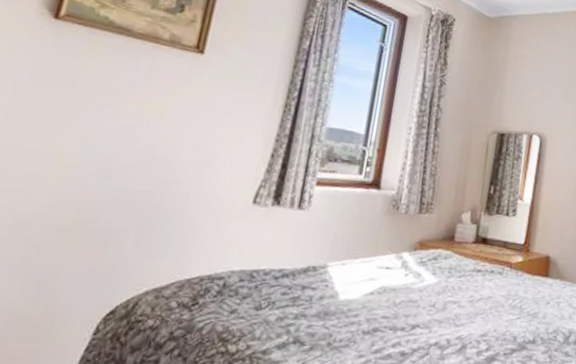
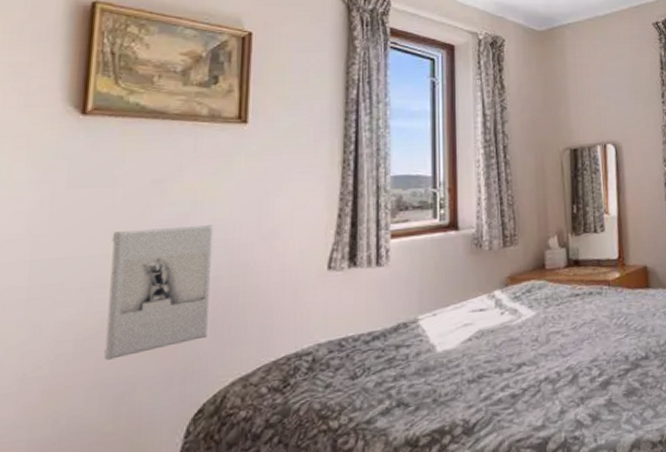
wall sculpture: none [33,132,156,250] -> present [104,225,214,360]

